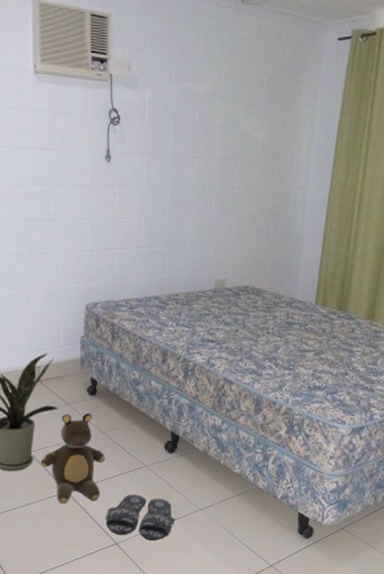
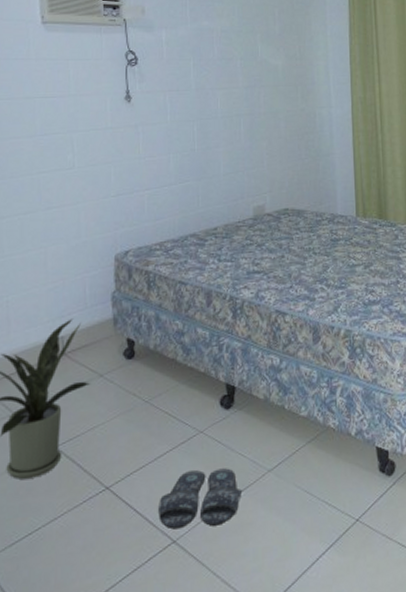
teddy bear: present [41,412,106,504] -> none [71,381,152,506]

